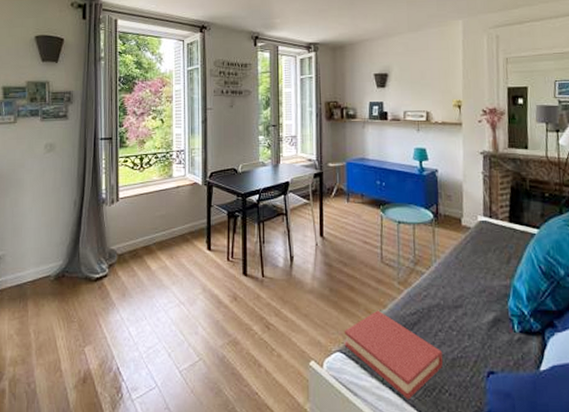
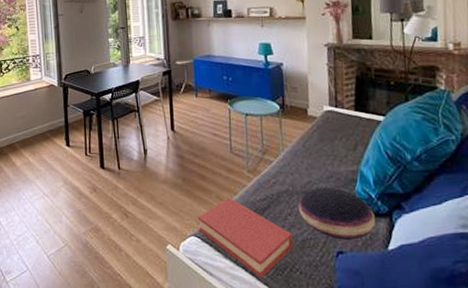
cushion: none [449,302,528,359] -> present [298,187,376,240]

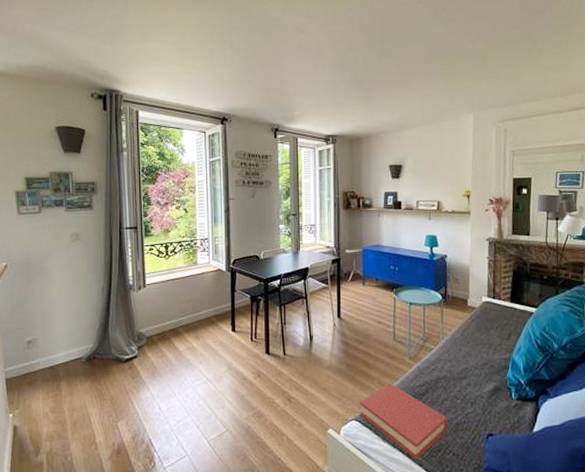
cushion: present [298,187,376,240] -> none [454,373,524,423]

